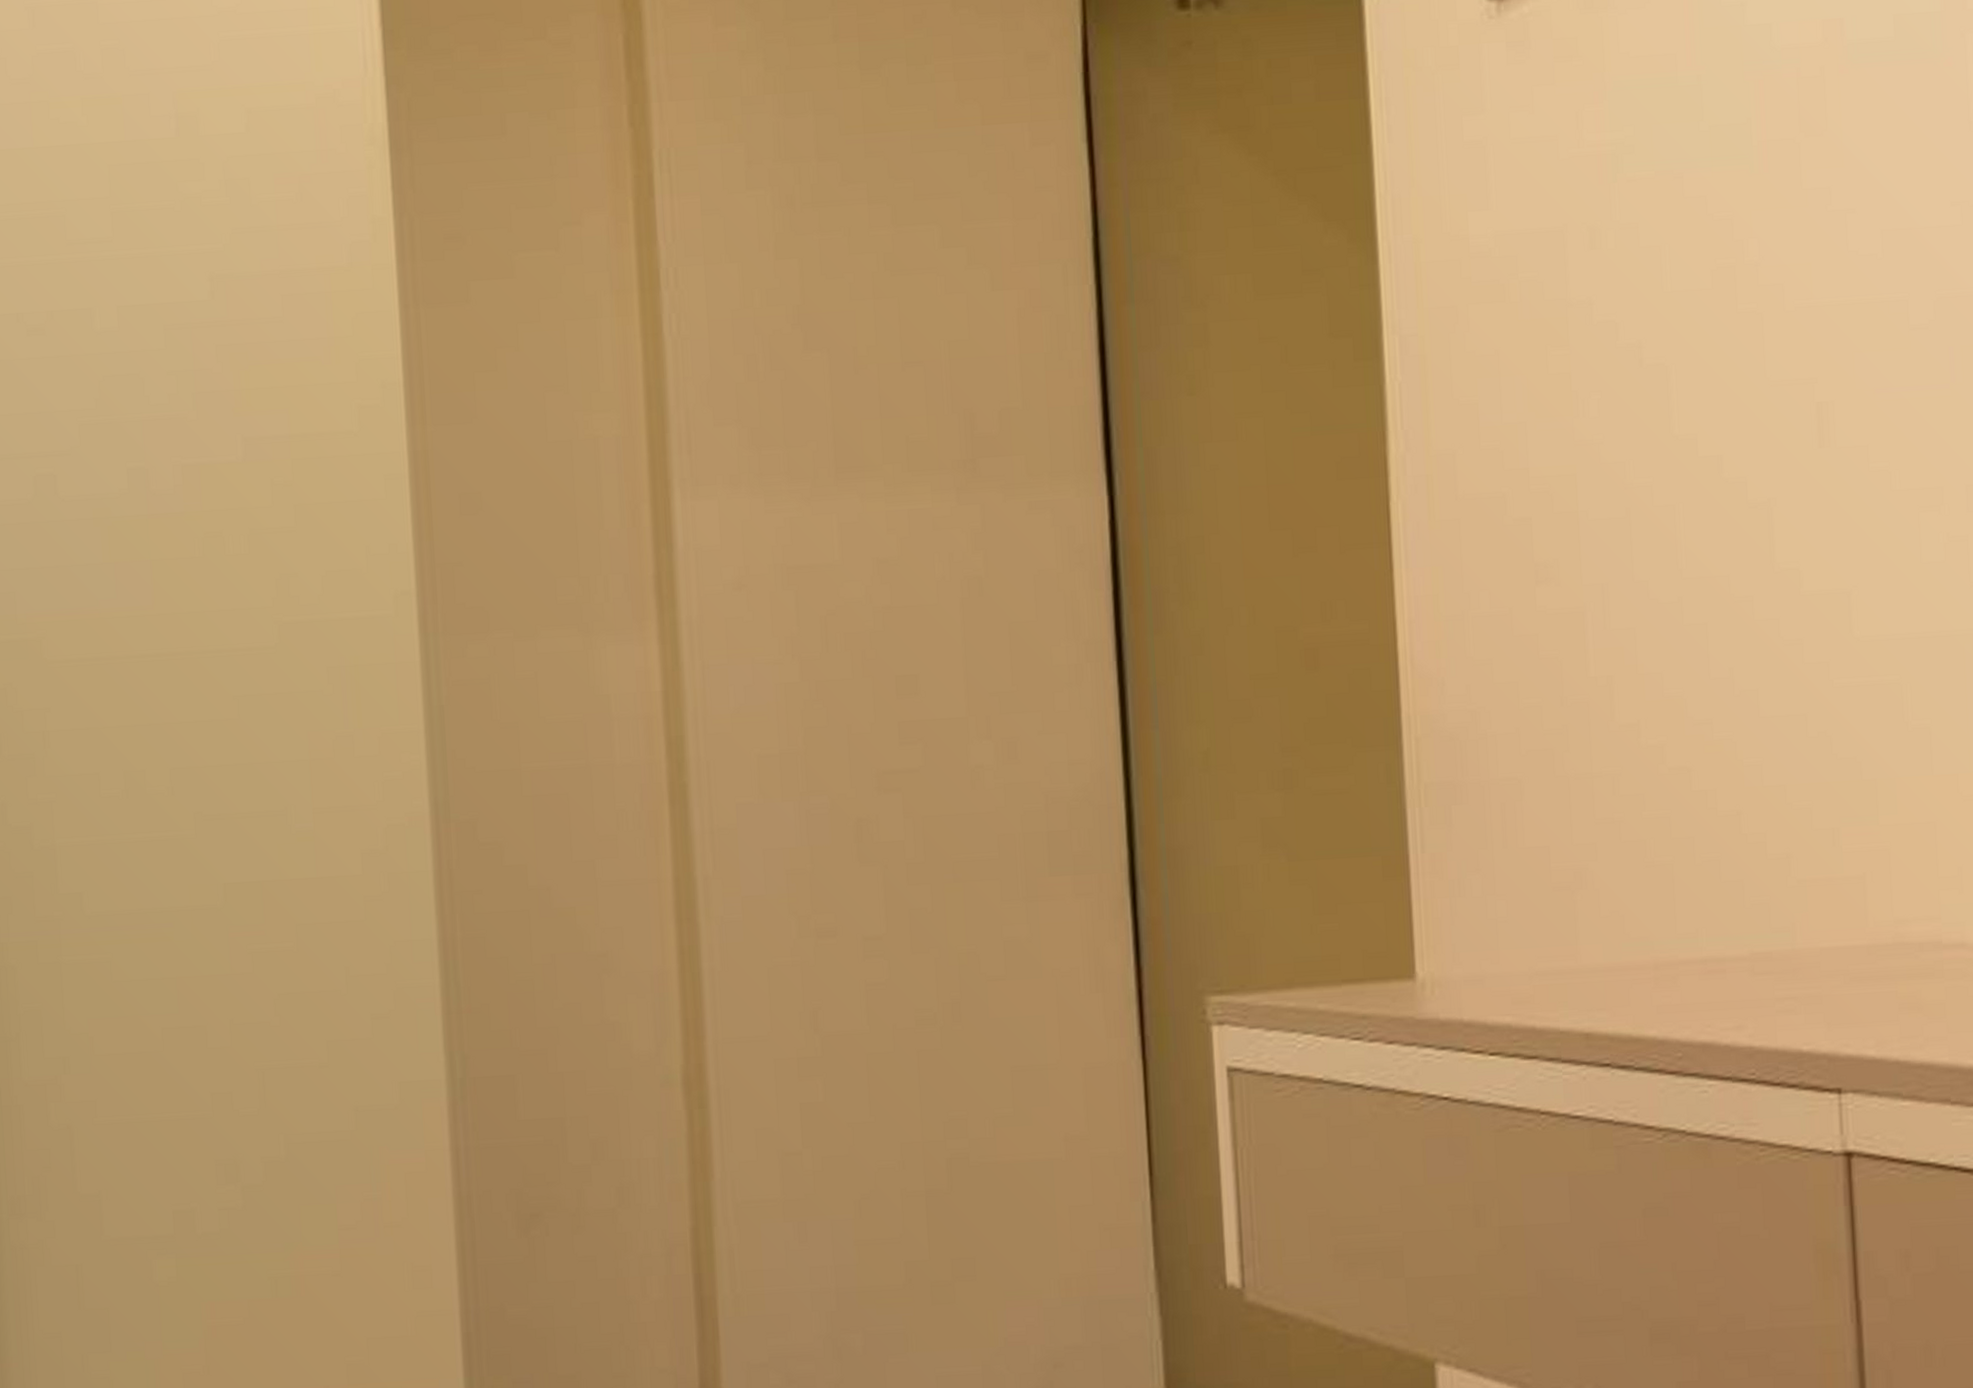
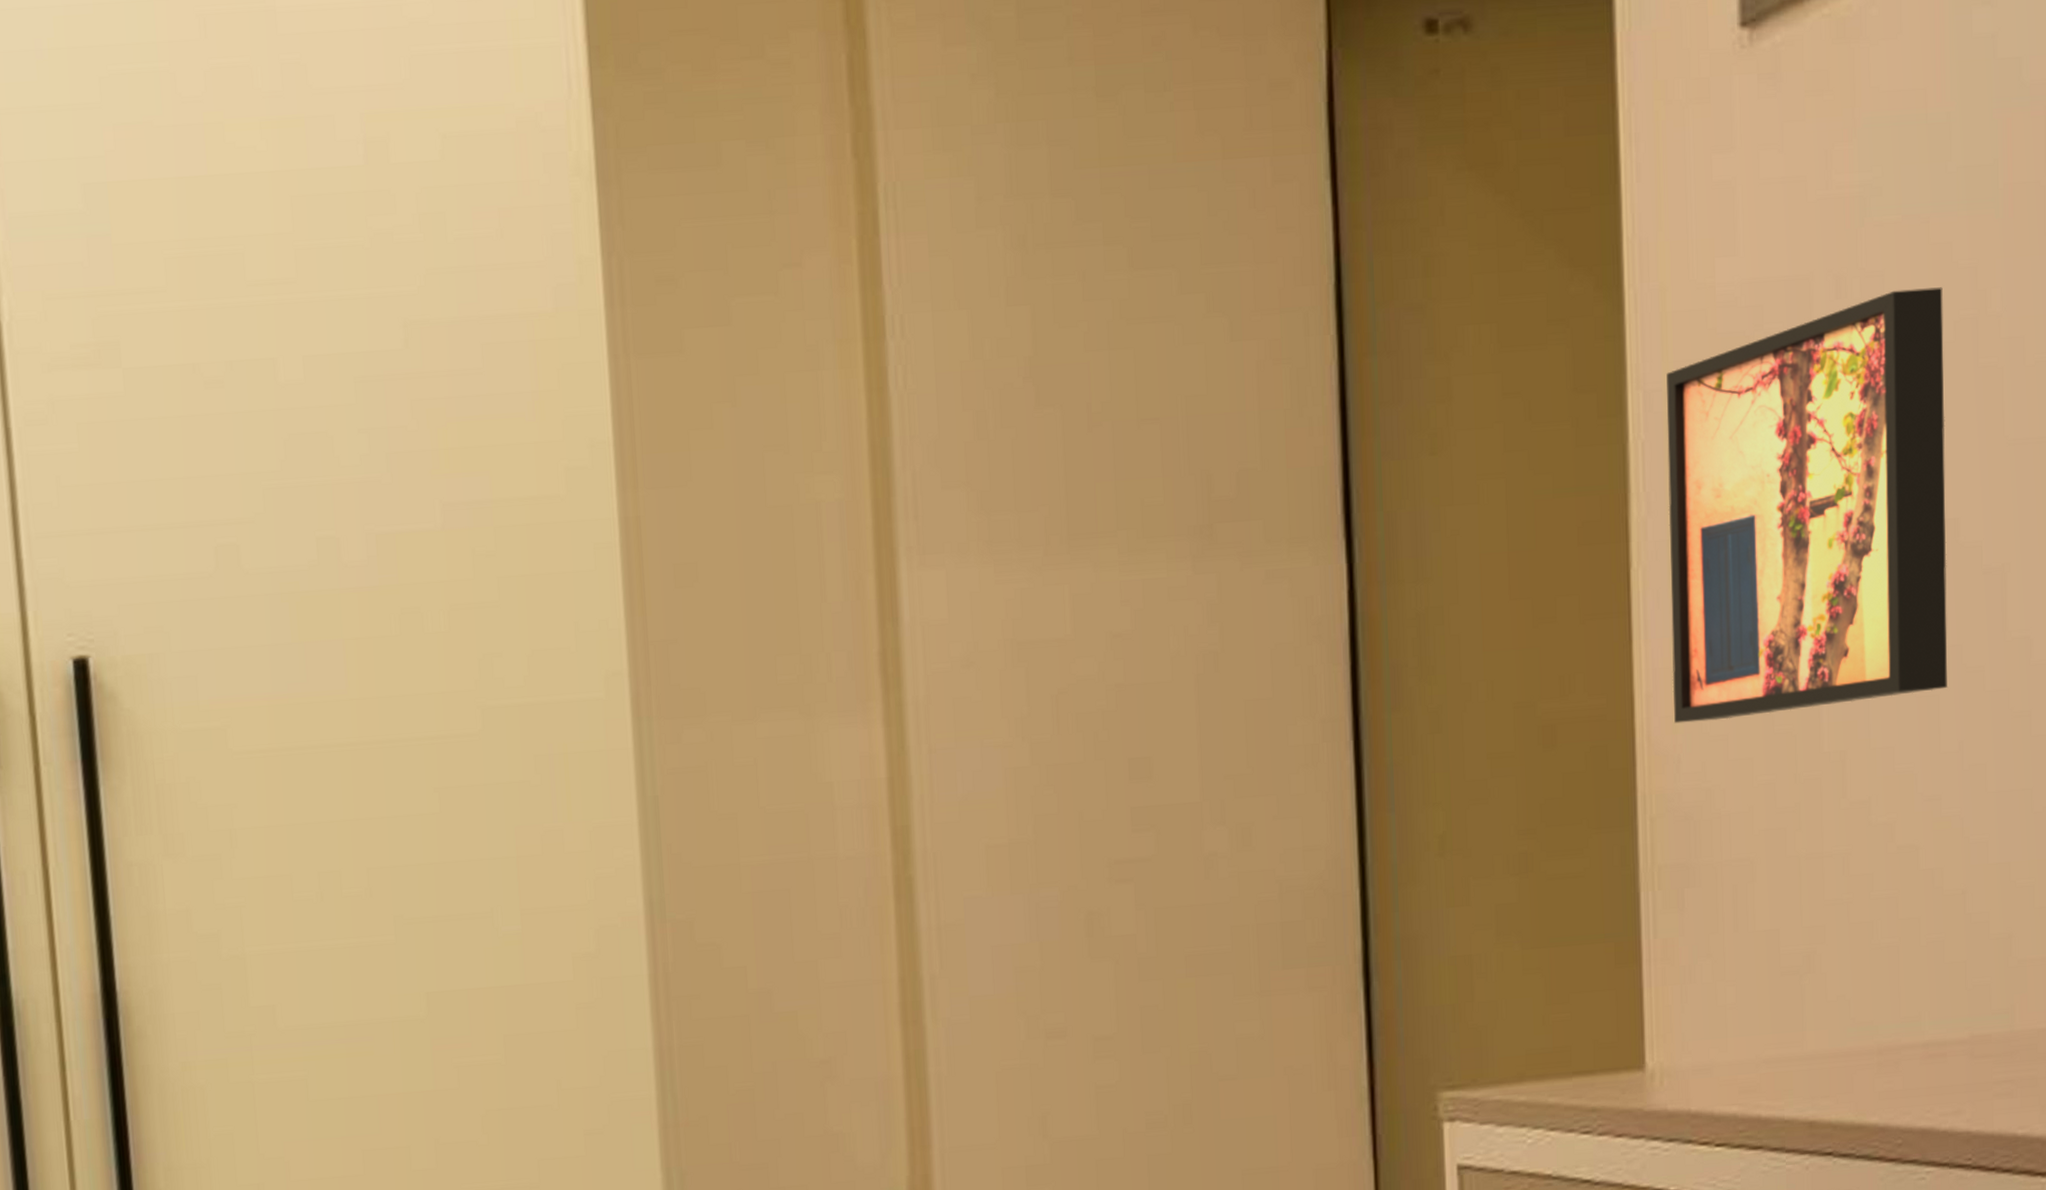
wall art: none [1422,238,1715,648] -> present [1666,287,1947,724]

